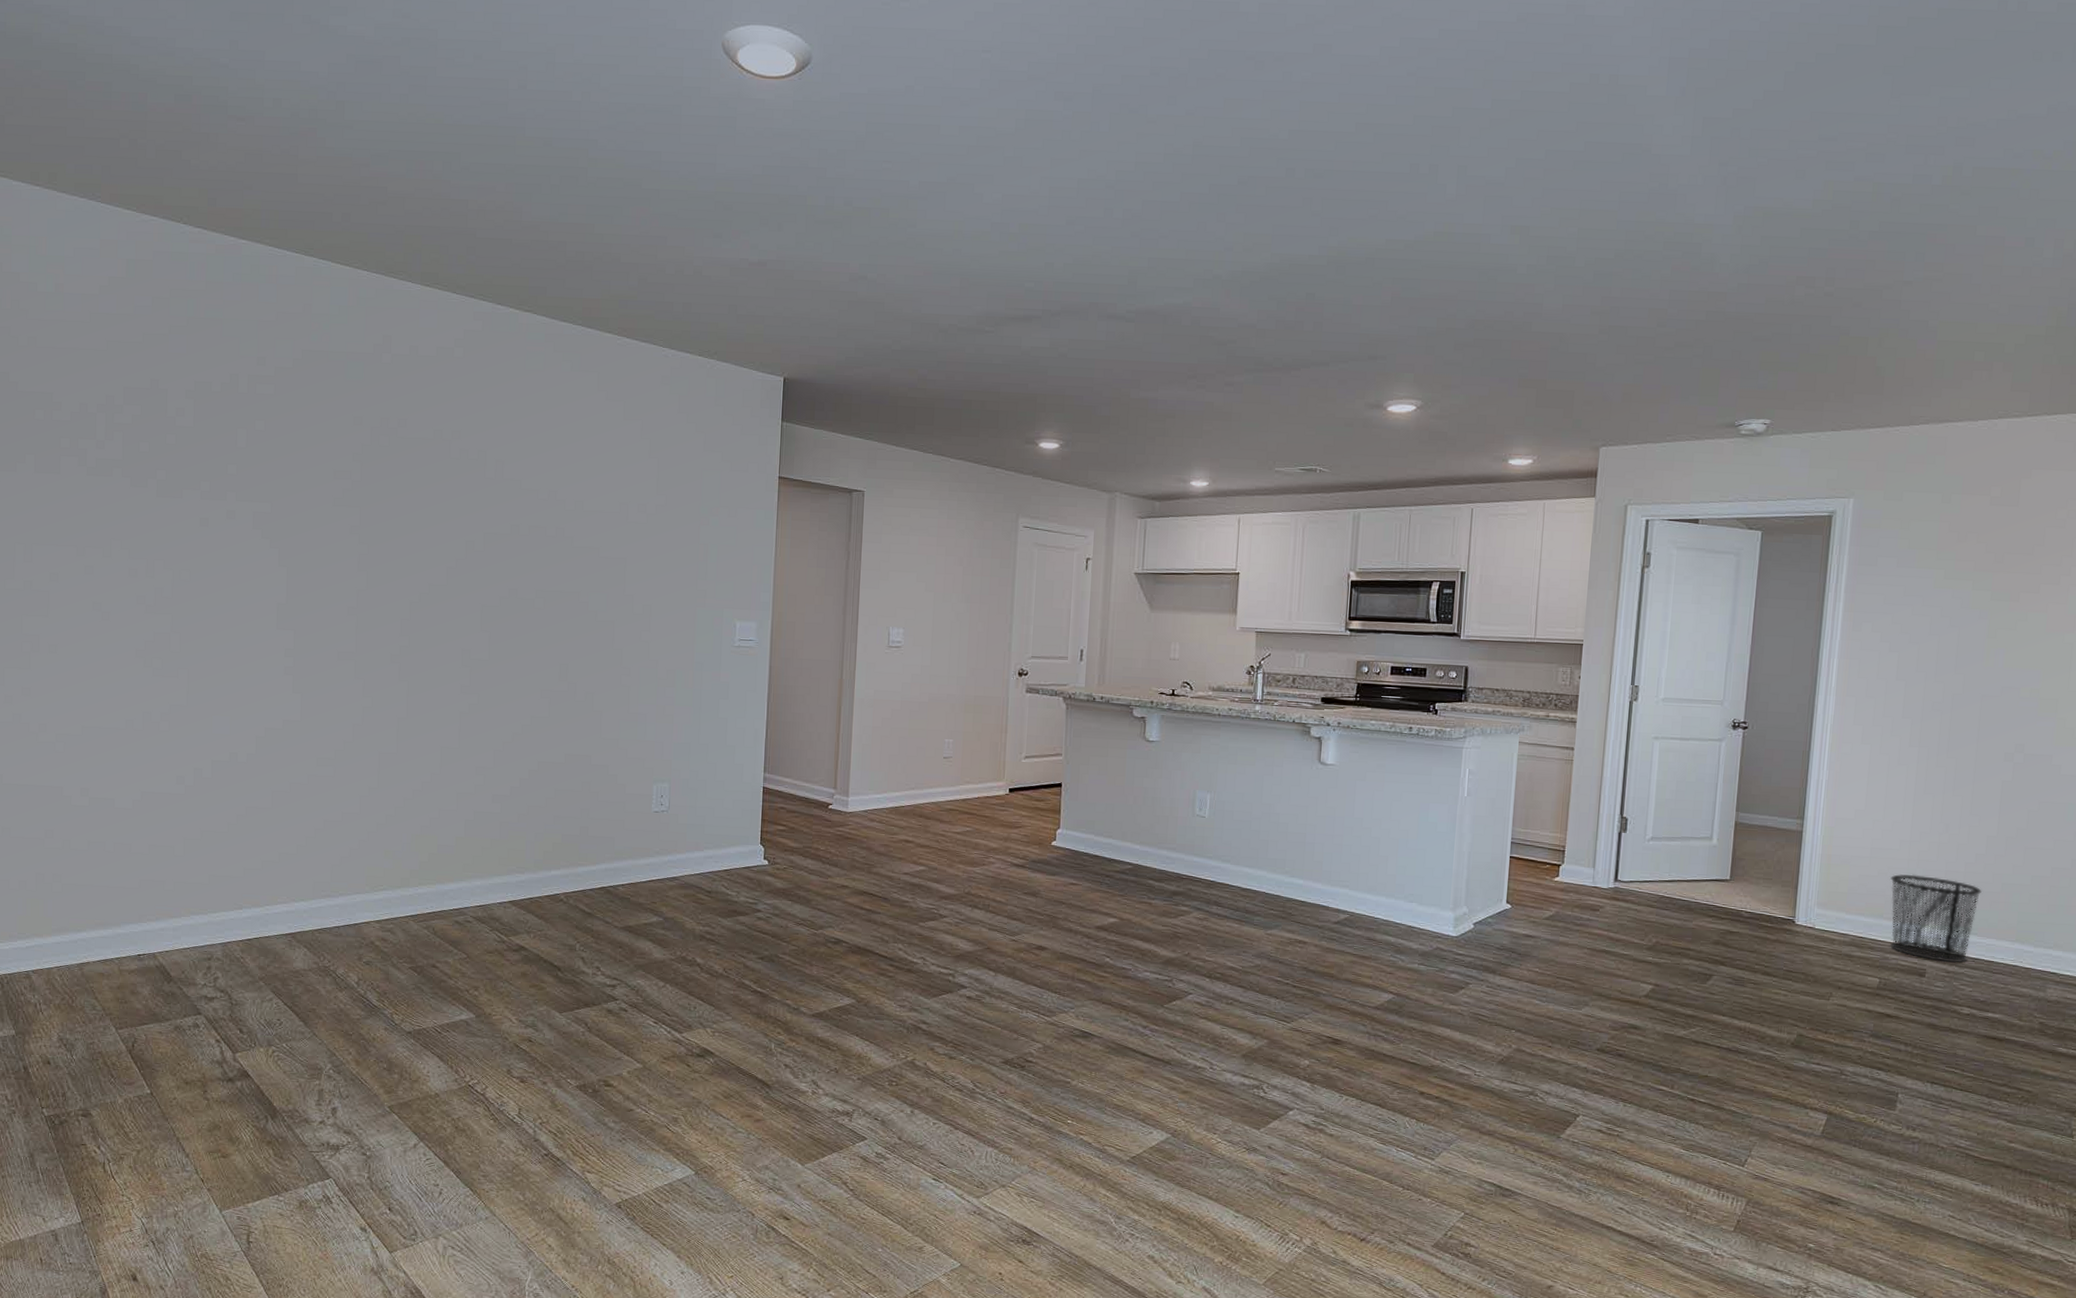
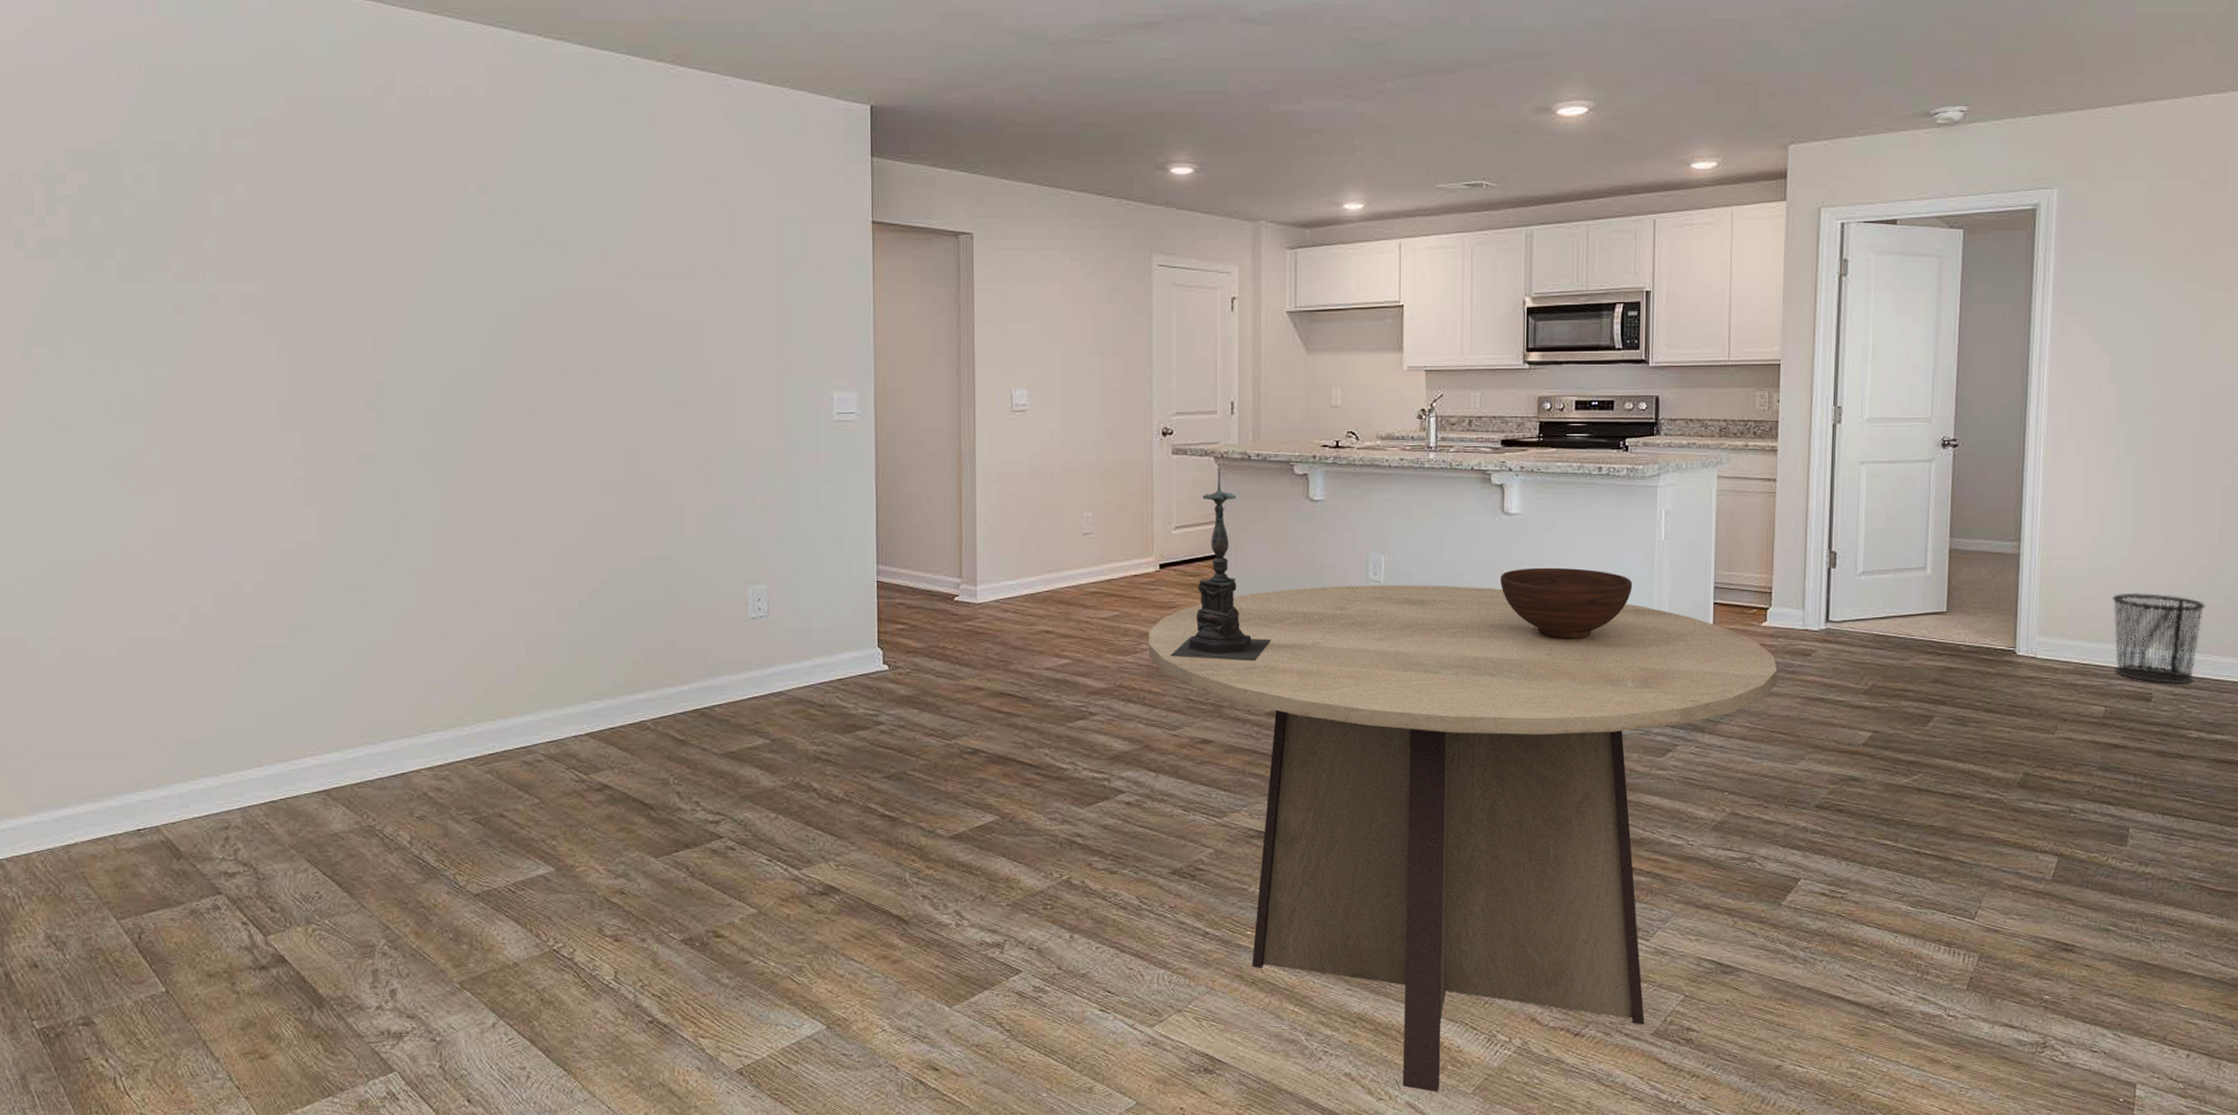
dining table: none [995,818,1567,1280] -> present [1149,585,1778,1092]
candle holder: none [1013,707,1105,879] -> present [1170,468,1272,660]
bowl: none [1314,813,1436,881] -> present [1500,567,1633,639]

